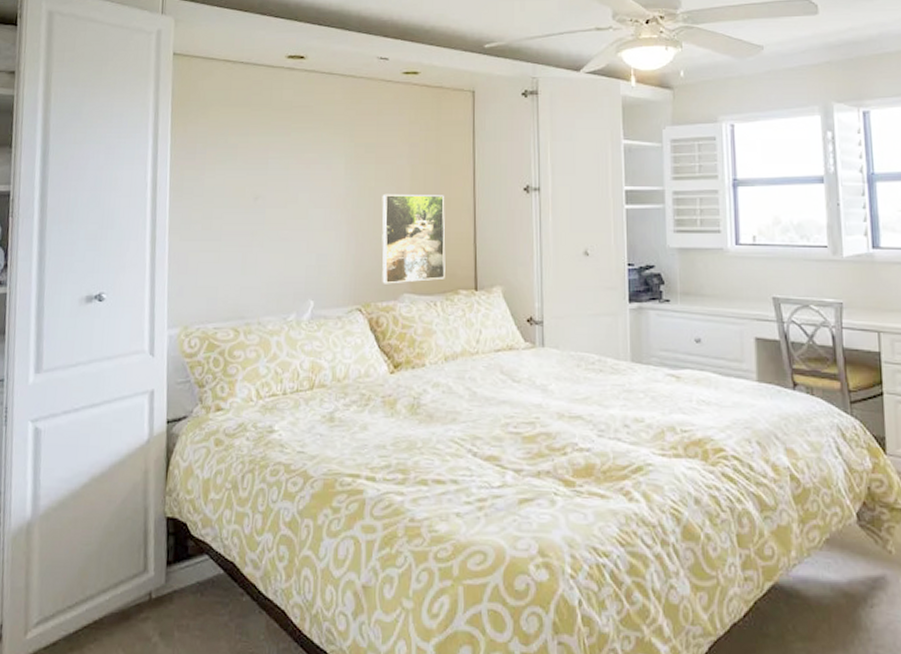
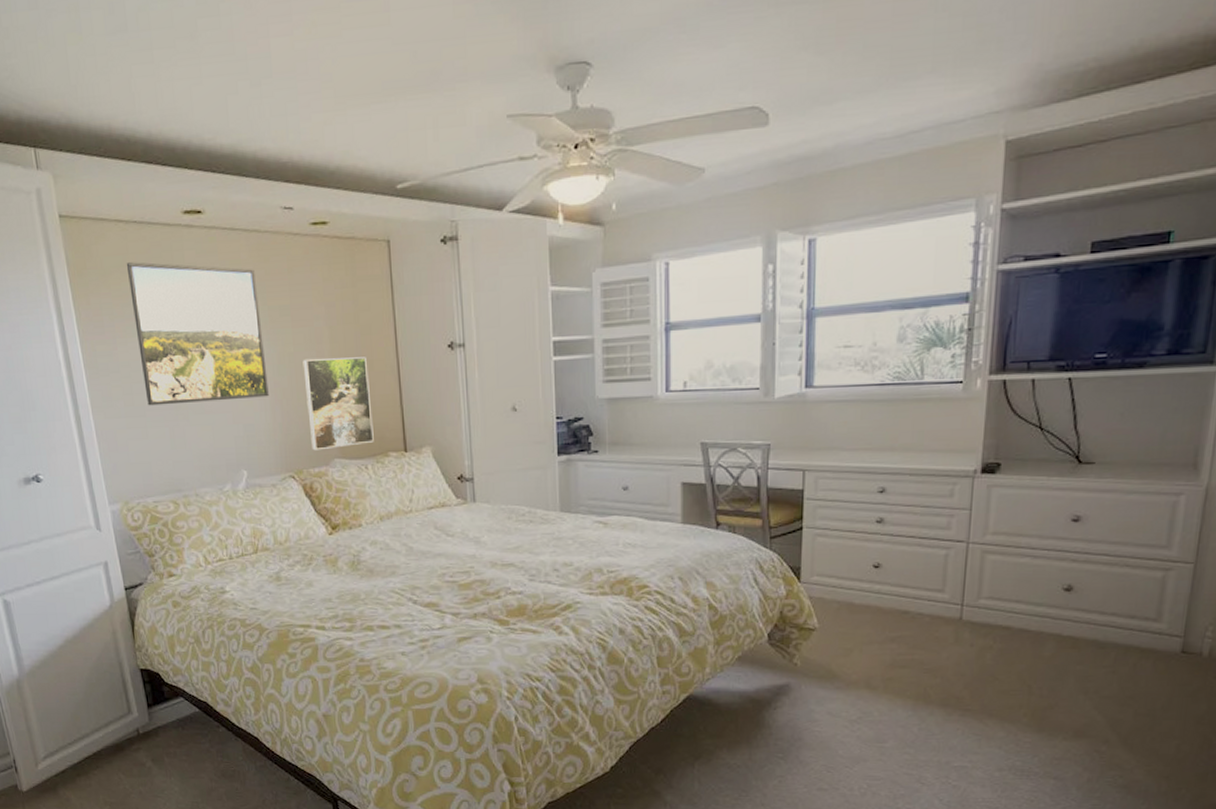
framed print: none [225,97,347,231] -> present [126,262,269,406]

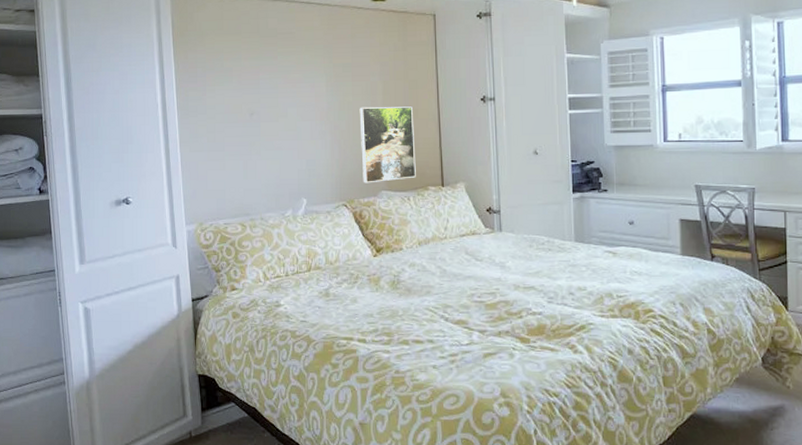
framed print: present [126,262,269,406] -> none [220,26,329,142]

